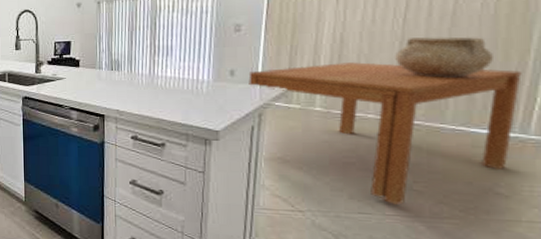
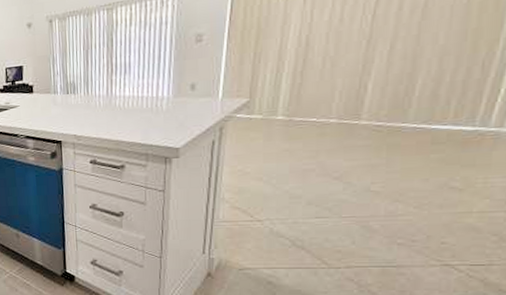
dining table: present [248,62,522,205] -> none [210,62,488,207]
ceramic pot: present [395,36,493,78] -> none [361,29,461,76]

